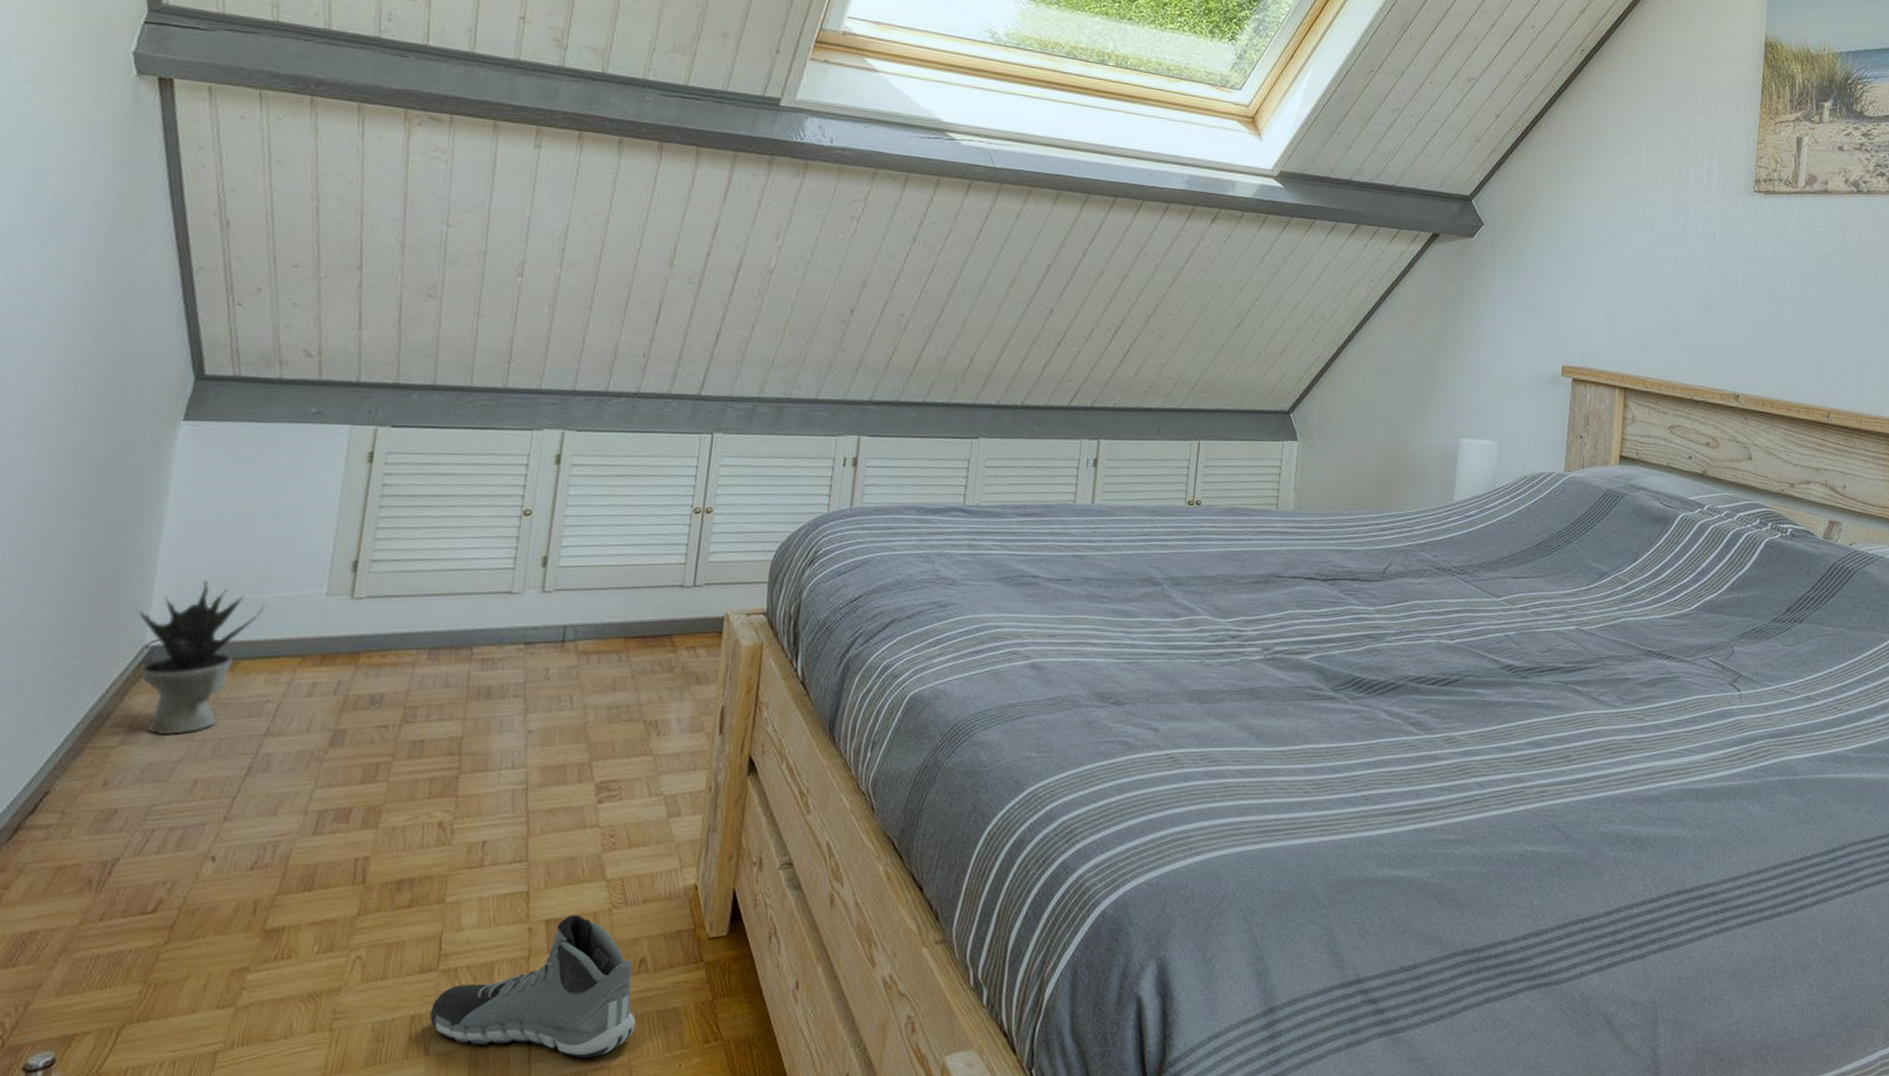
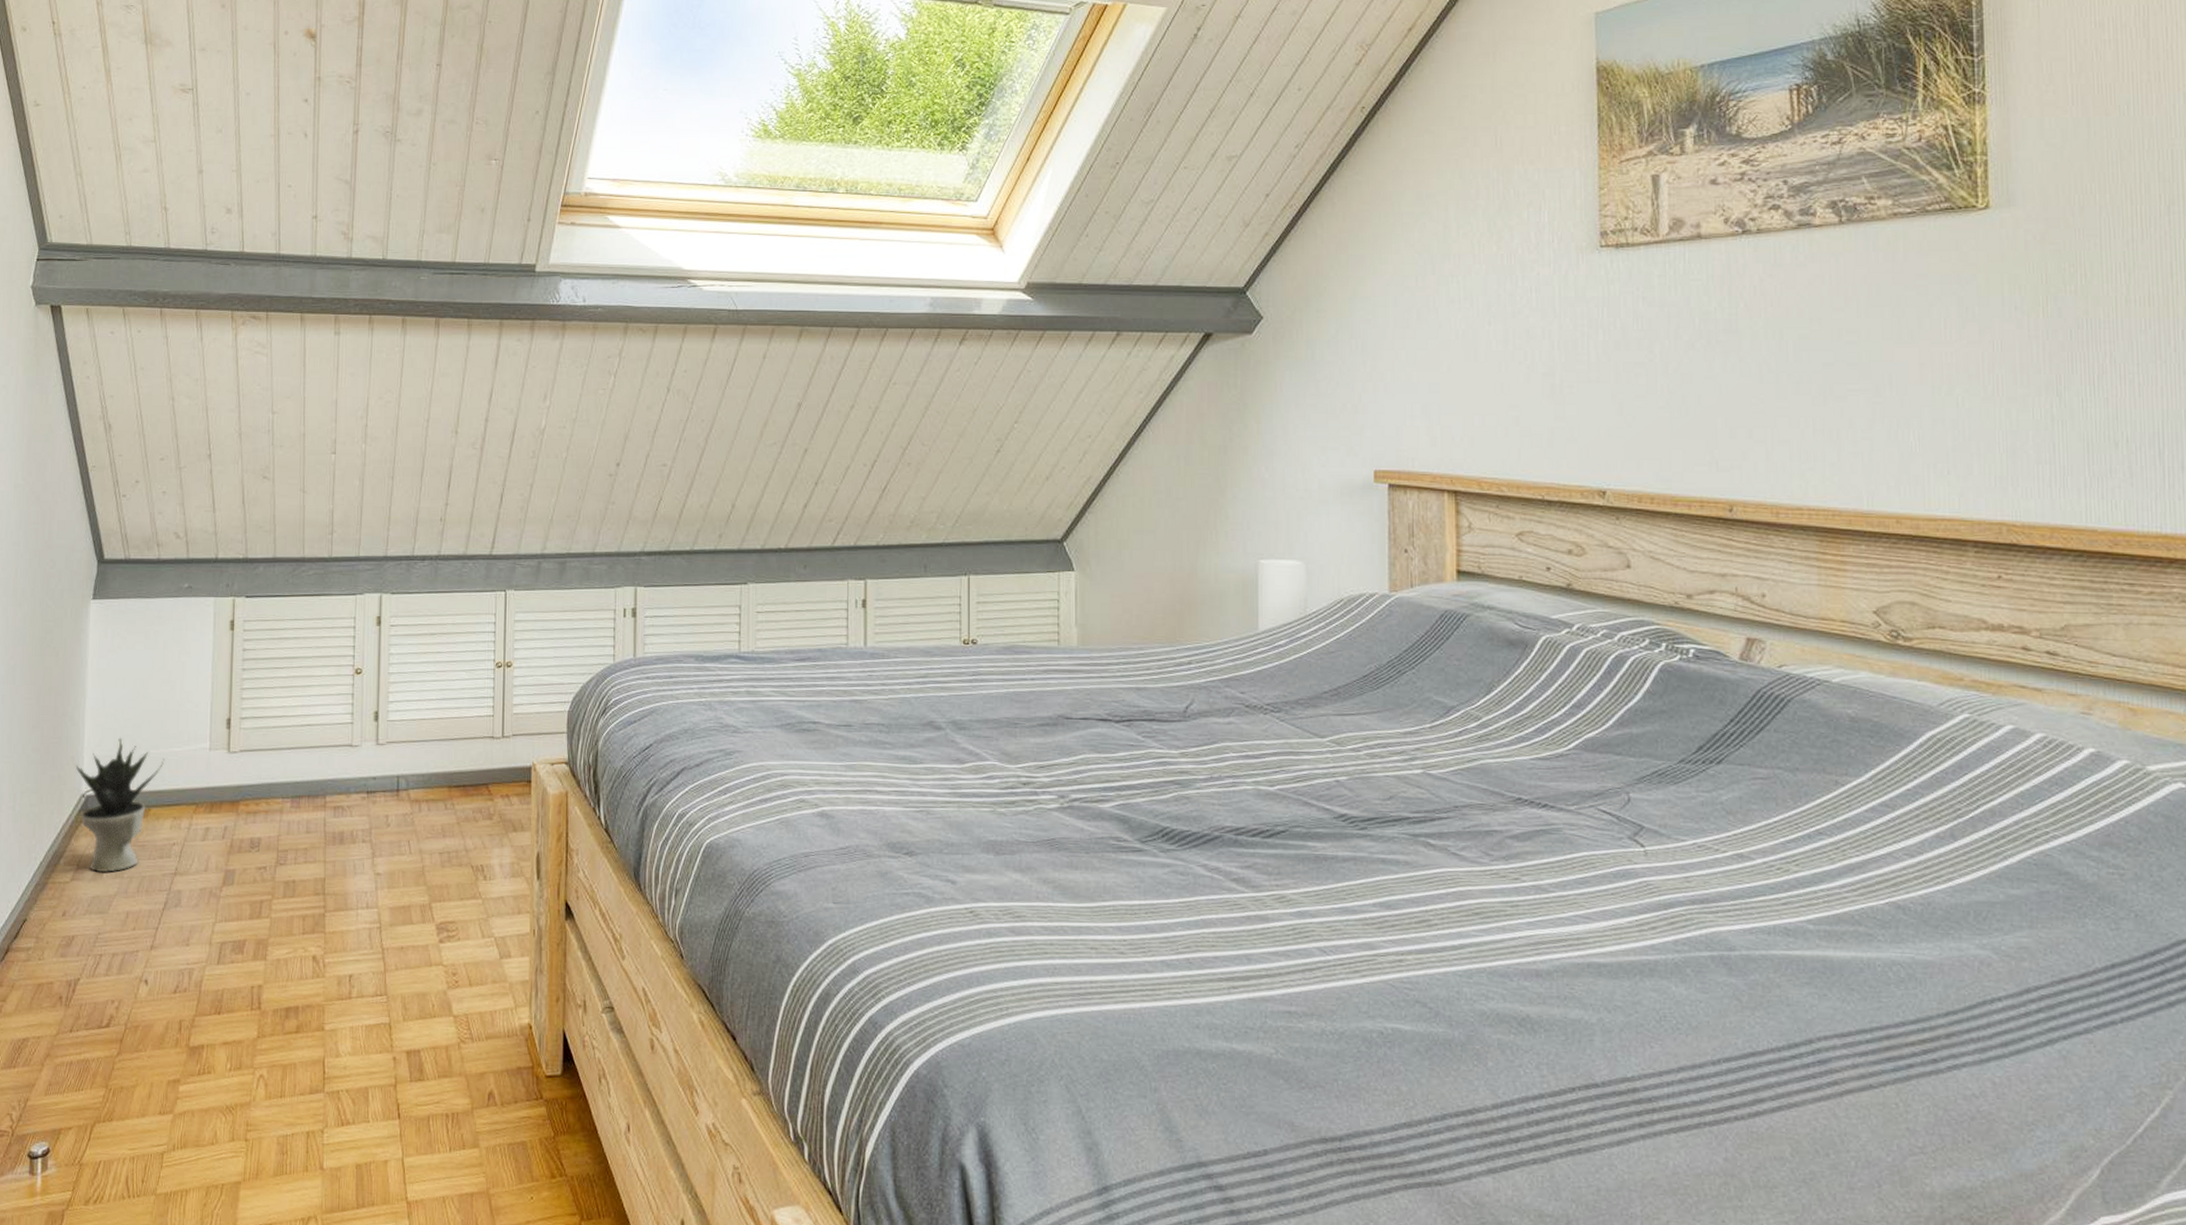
sneaker: present [430,915,636,1057] -> none [322,1047,491,1183]

